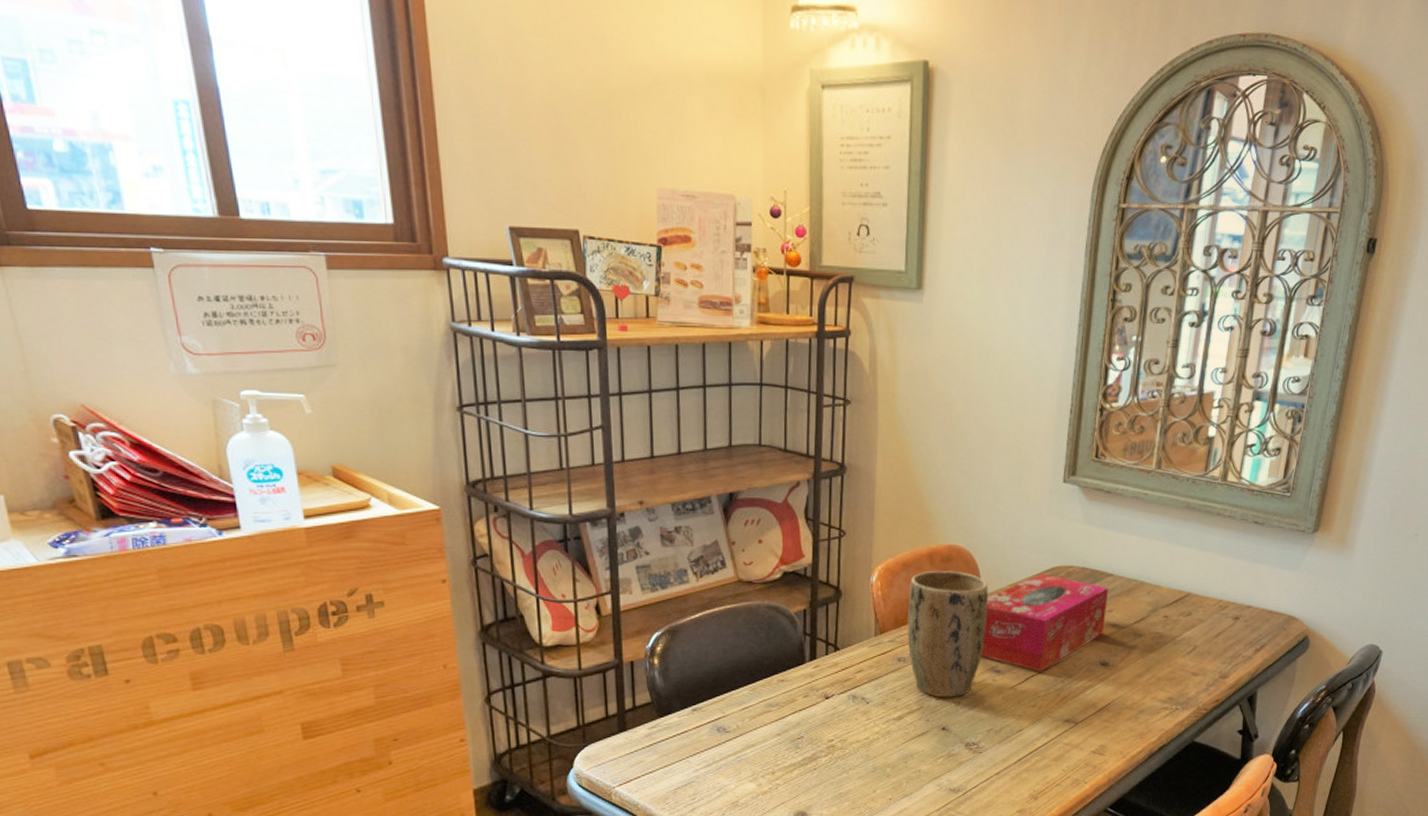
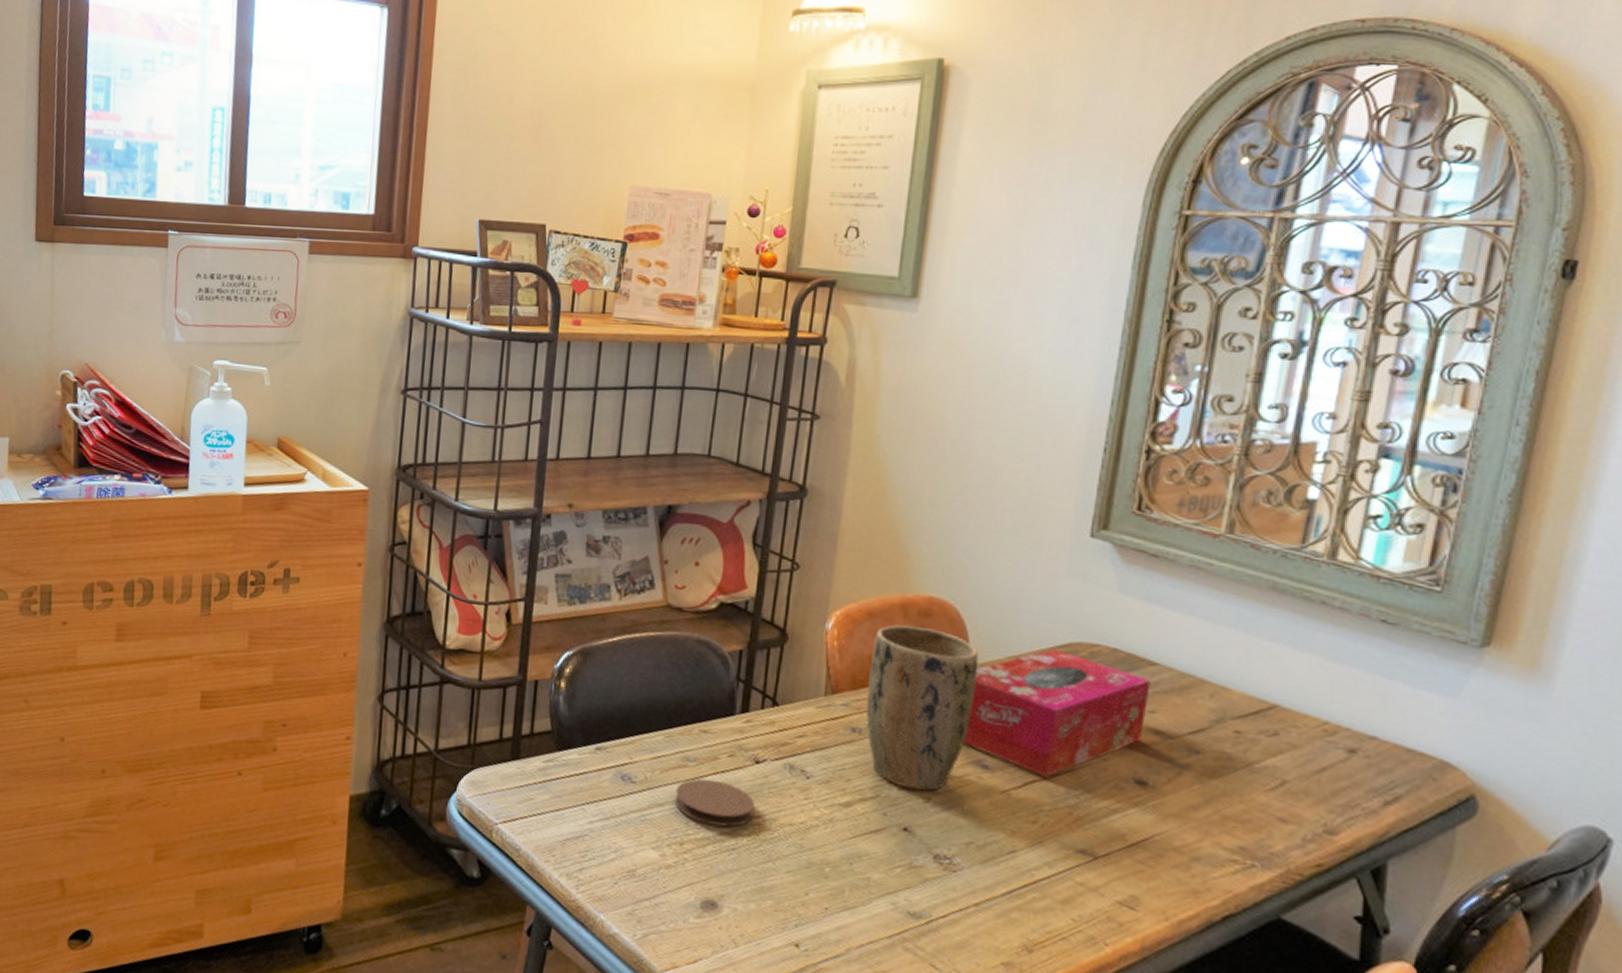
coaster: none [763,717,828,754] -> present [674,779,754,828]

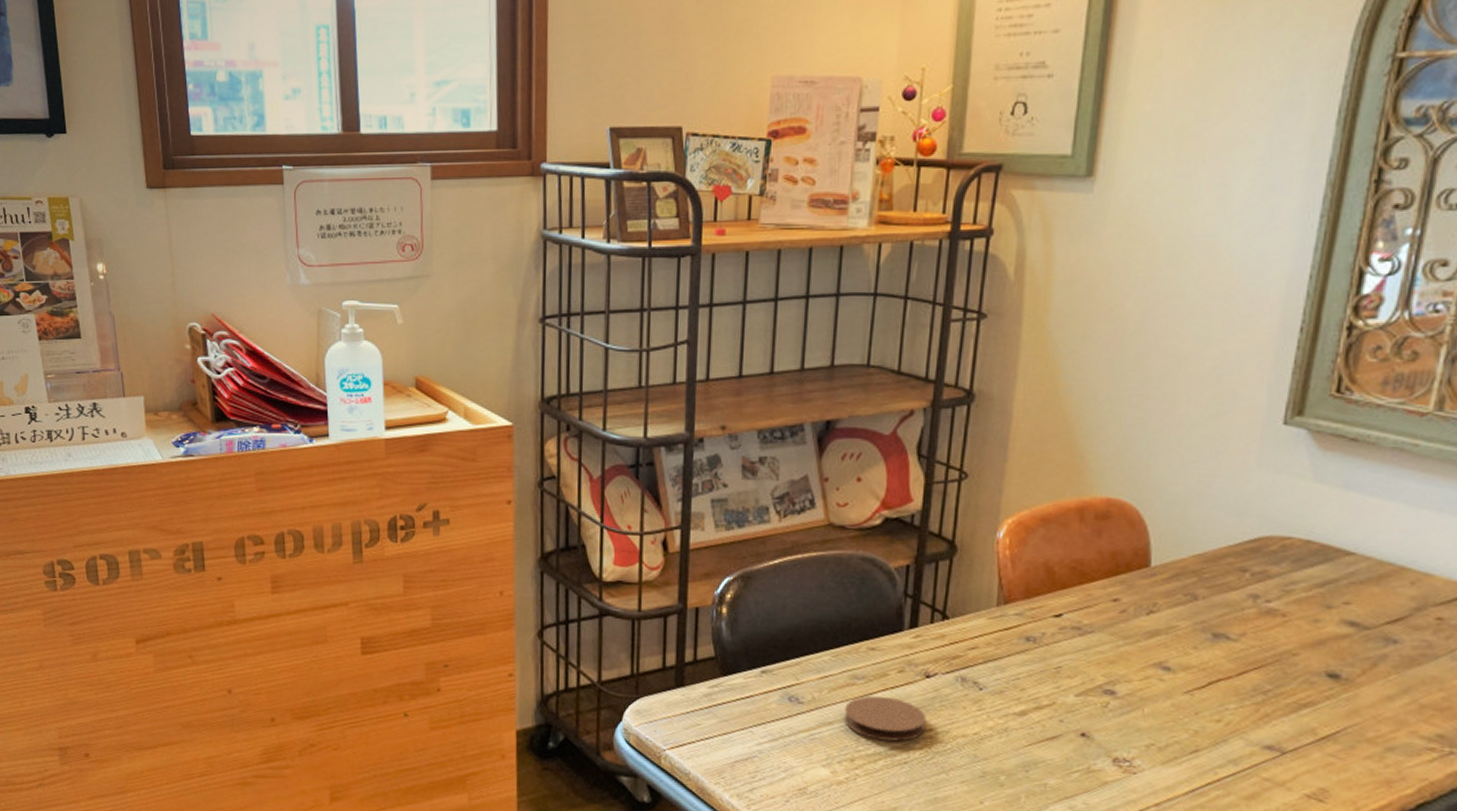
plant pot: present [866,625,979,791] -> none [1041,530,1161,696]
tissue box: present [962,648,1151,778] -> none [1143,544,1347,676]

